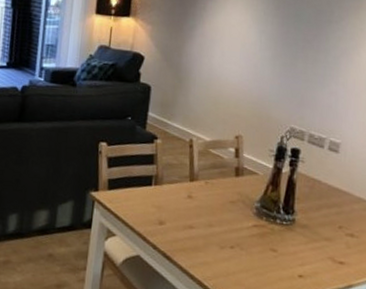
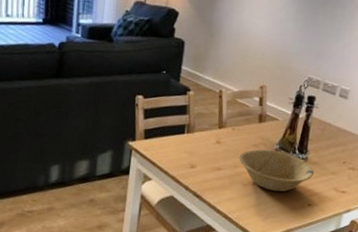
bowl: none [213,206,304,258] -> present [238,149,314,192]

